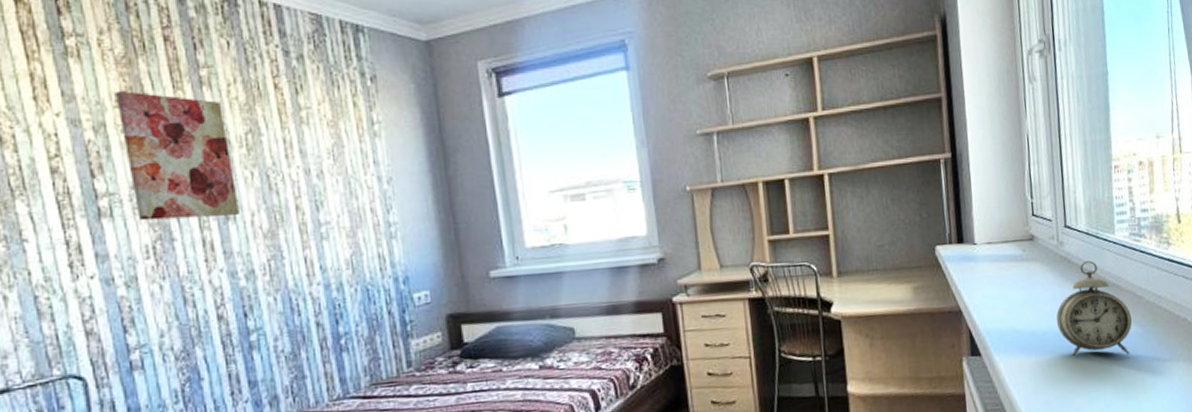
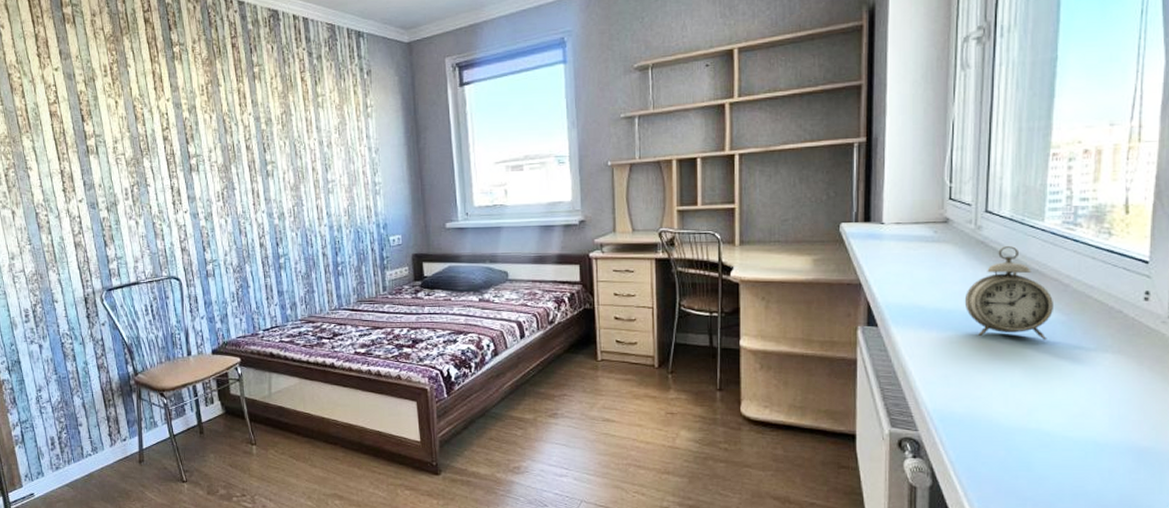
wall art: present [116,90,239,221] -> none [202,83,276,175]

